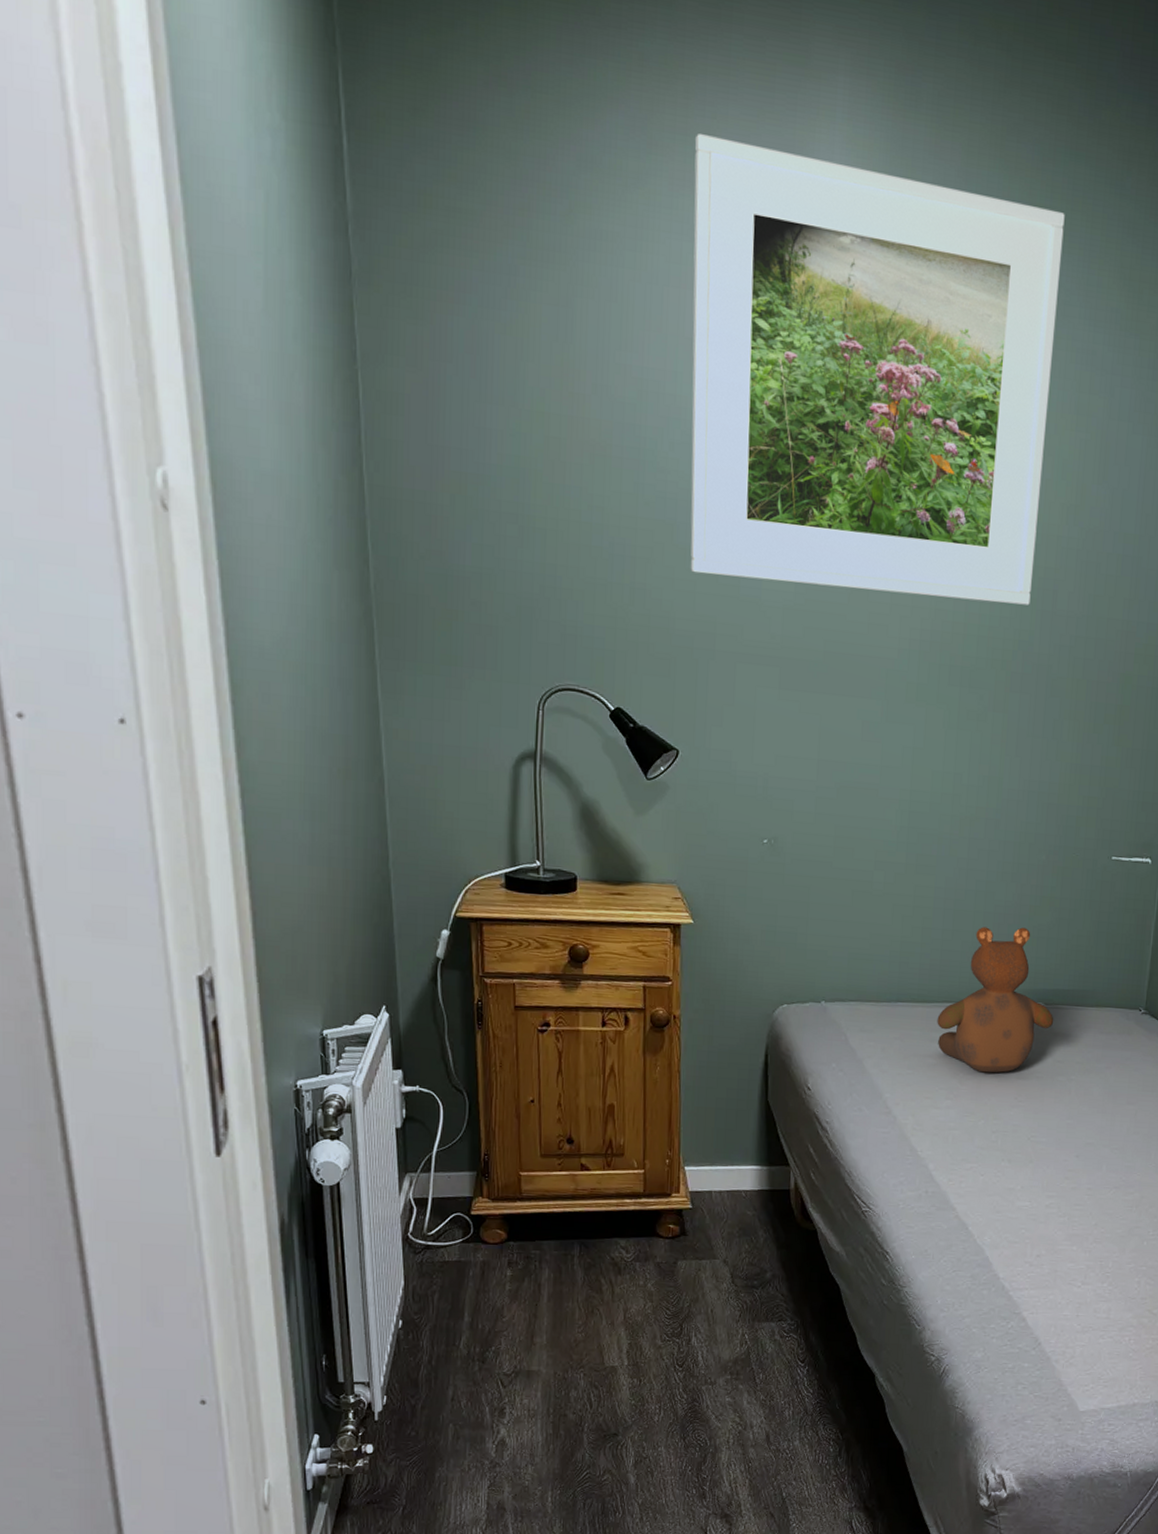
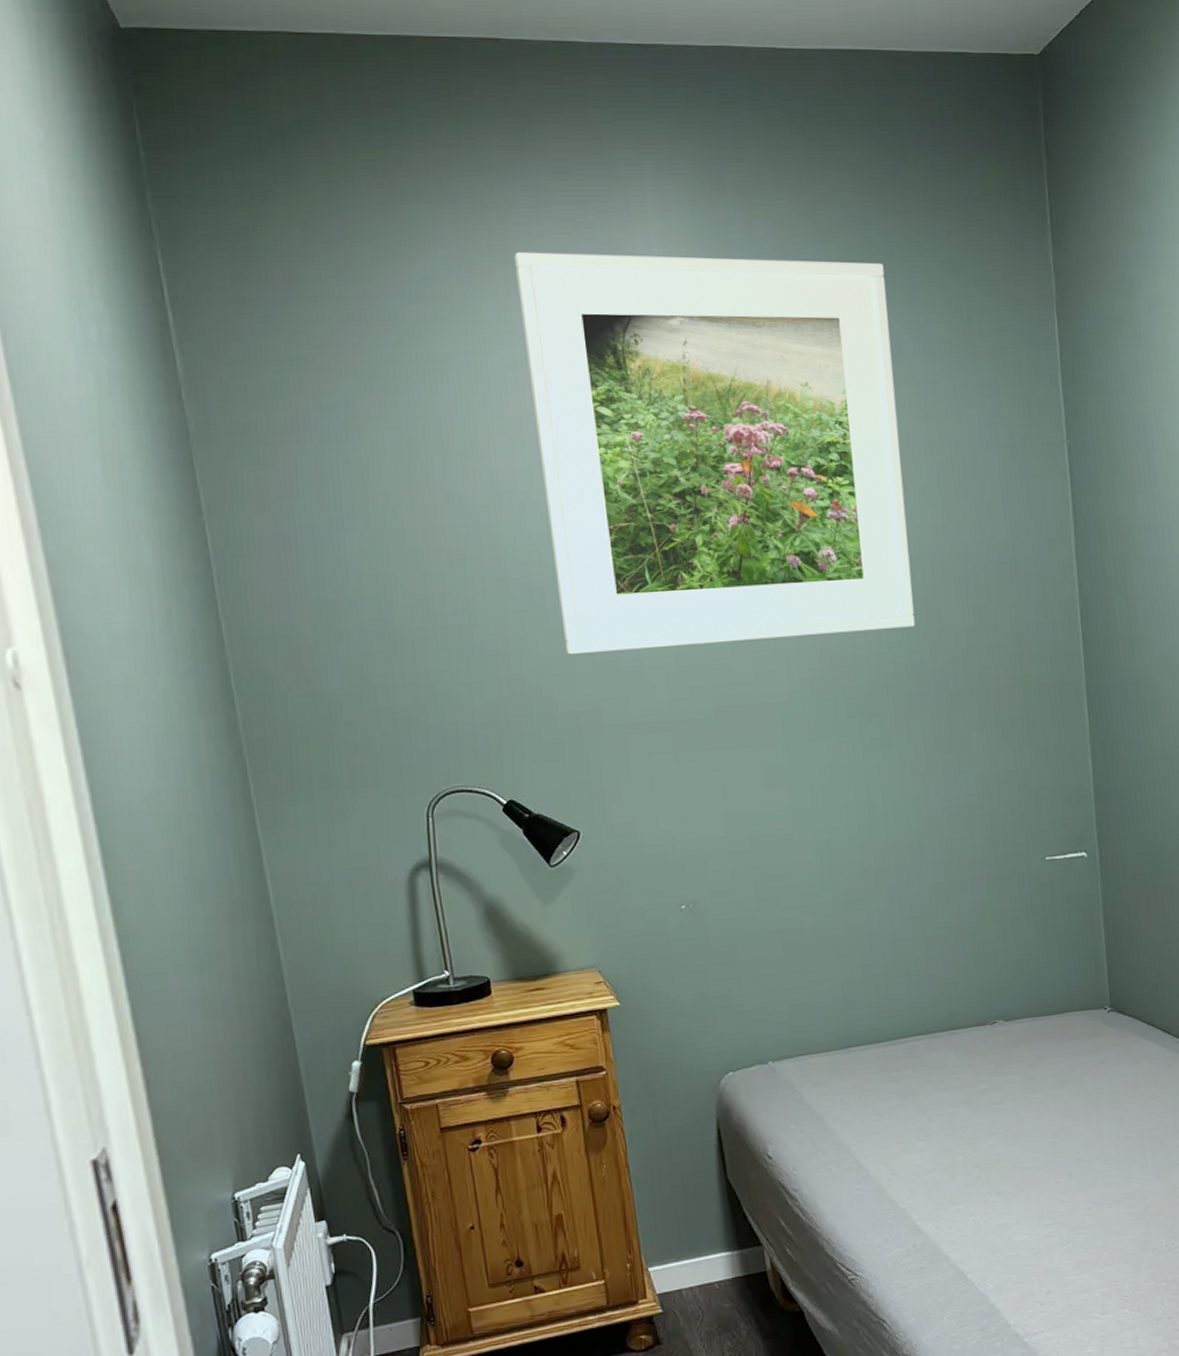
teddy bear: present [937,927,1054,1073] -> none [894,945,1018,1106]

